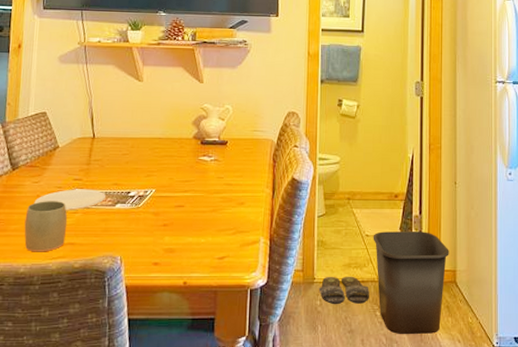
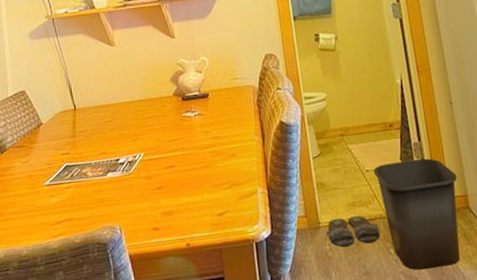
mug: present [24,201,68,252] -> none [20,178,63,233]
plate: present [34,189,107,211] -> none [26,161,97,187]

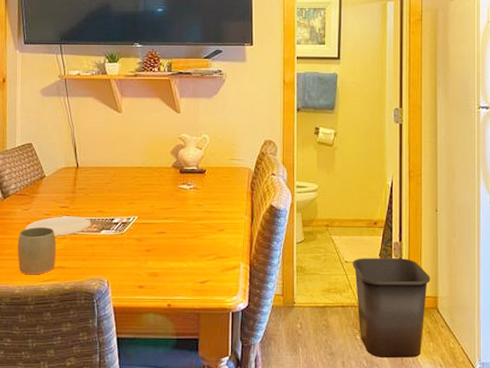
mug: none [20,178,63,233] -> present [17,227,57,275]
plate: none [26,161,97,187] -> present [25,216,92,237]
slippers: present [325,215,380,247] -> none [299,300,349,328]

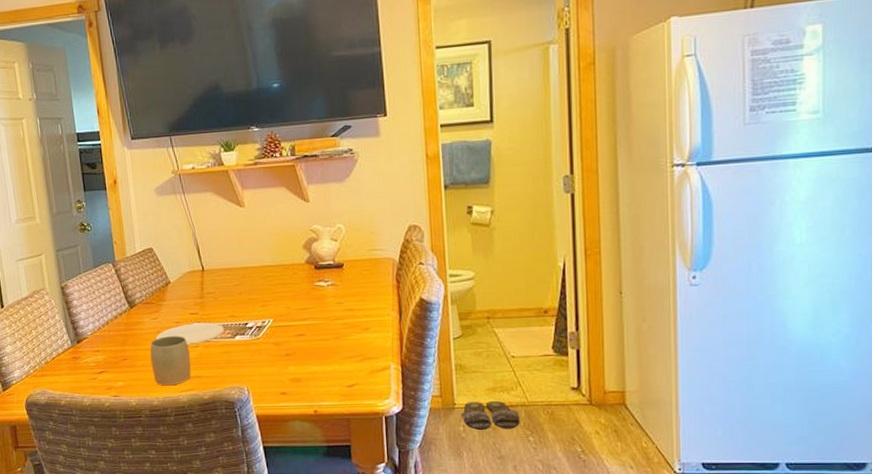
slippers: none [299,300,349,328] -> present [460,400,520,430]
waste bin: present [352,258,430,358] -> none [520,350,616,460]

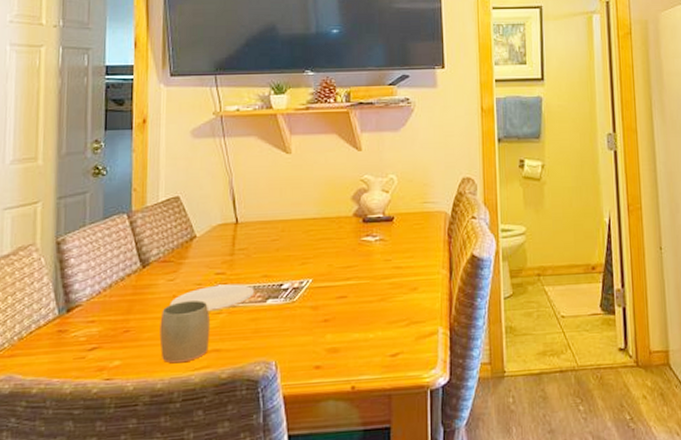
slippers: present [460,400,520,430] -> none [510,365,570,400]

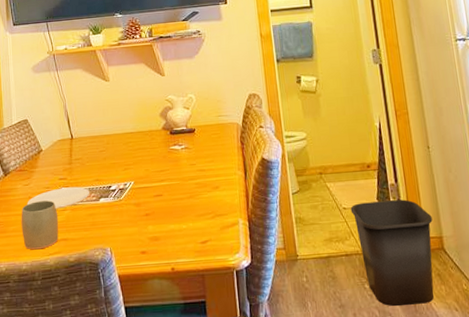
waste bin: none [569,307,659,431] -> present [350,199,434,306]

